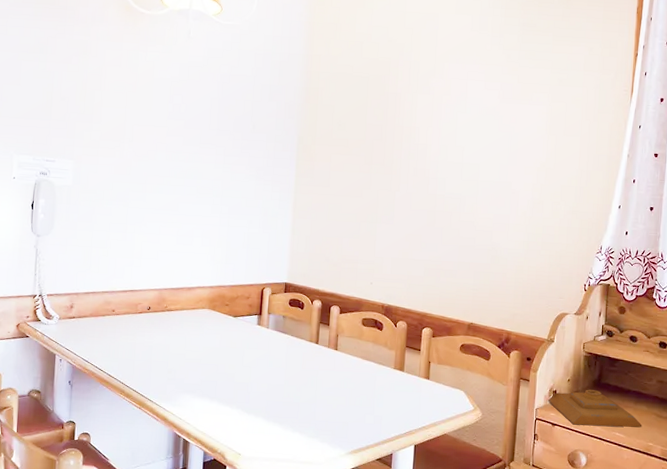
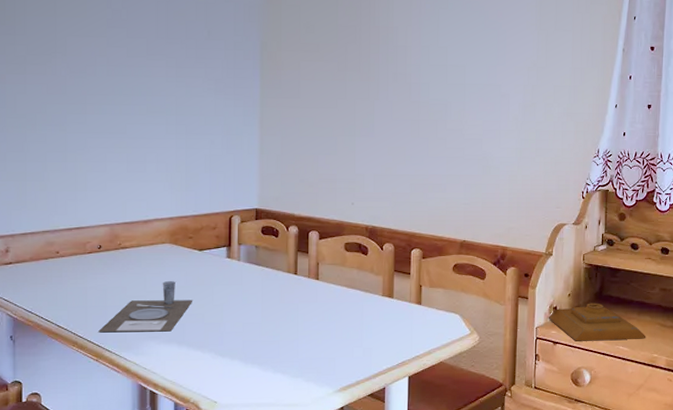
place setting: none [143,342,226,388] -> present [98,281,193,333]

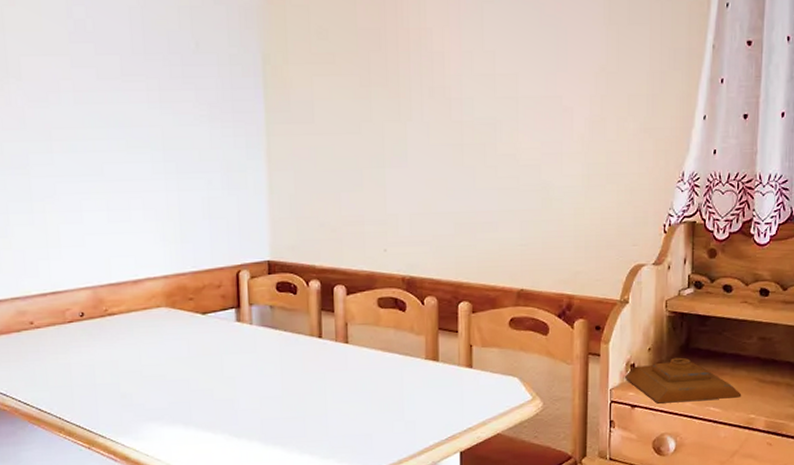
place setting: present [98,281,193,333] -> none [88,352,199,416]

